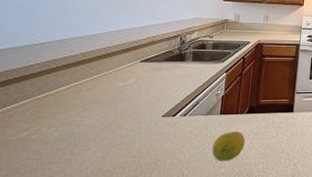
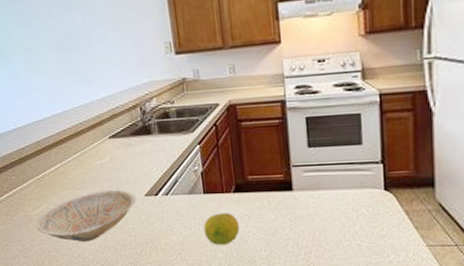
bowl: none [11,111,152,168] -> present [35,190,137,242]

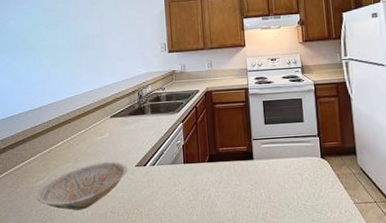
fruit: present [203,213,240,245] -> none [182,180,212,209]

